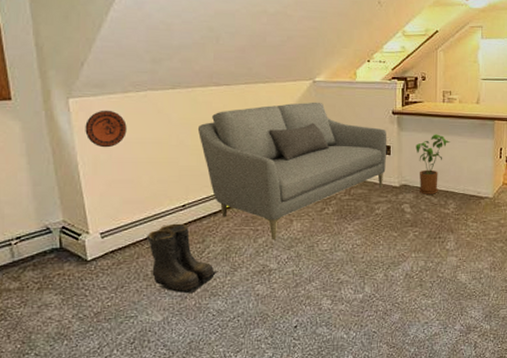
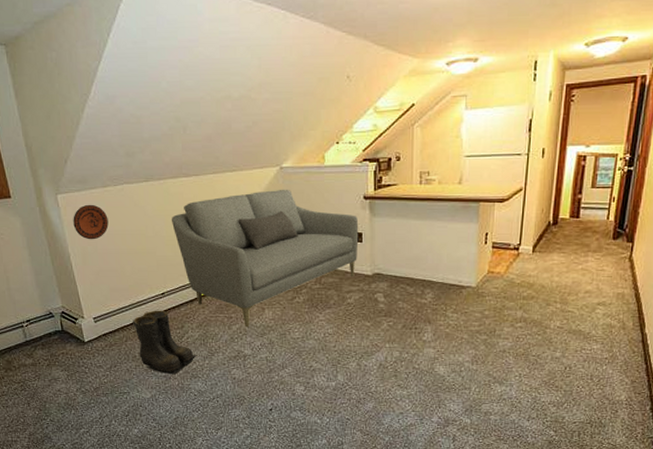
house plant: present [416,134,450,194] -> none [389,219,428,283]

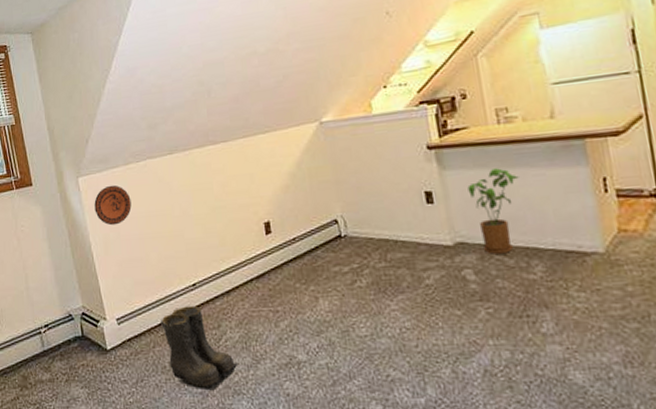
sofa: present [171,189,359,328] -> none [199,147,431,324]
house plant: none [389,219,428,283] -> present [467,168,519,254]

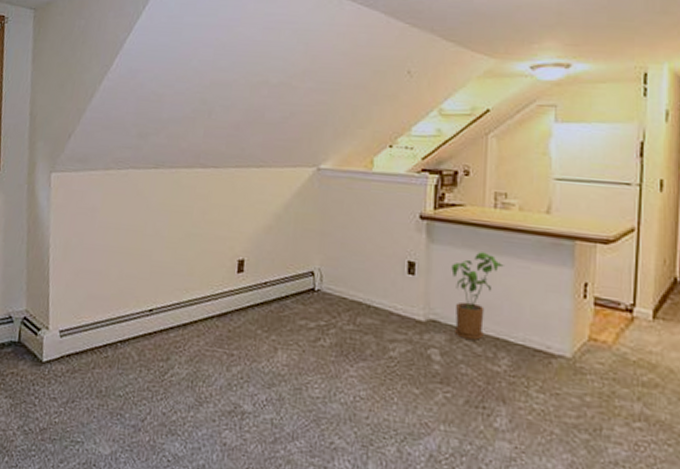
decorative plate: present [94,185,132,226] -> none [61,187,104,231]
boots: present [161,305,238,389] -> none [106,331,179,425]

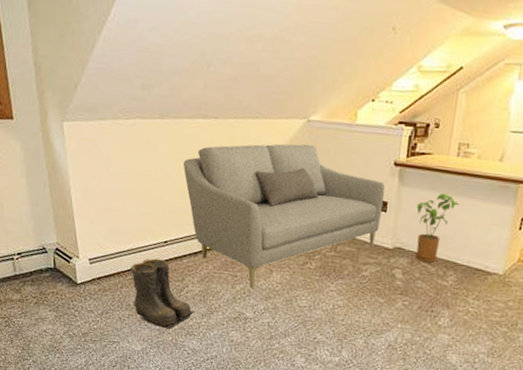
boots: none [106,331,179,425] -> present [130,258,194,328]
sofa: none [176,194,411,373] -> present [183,143,385,289]

